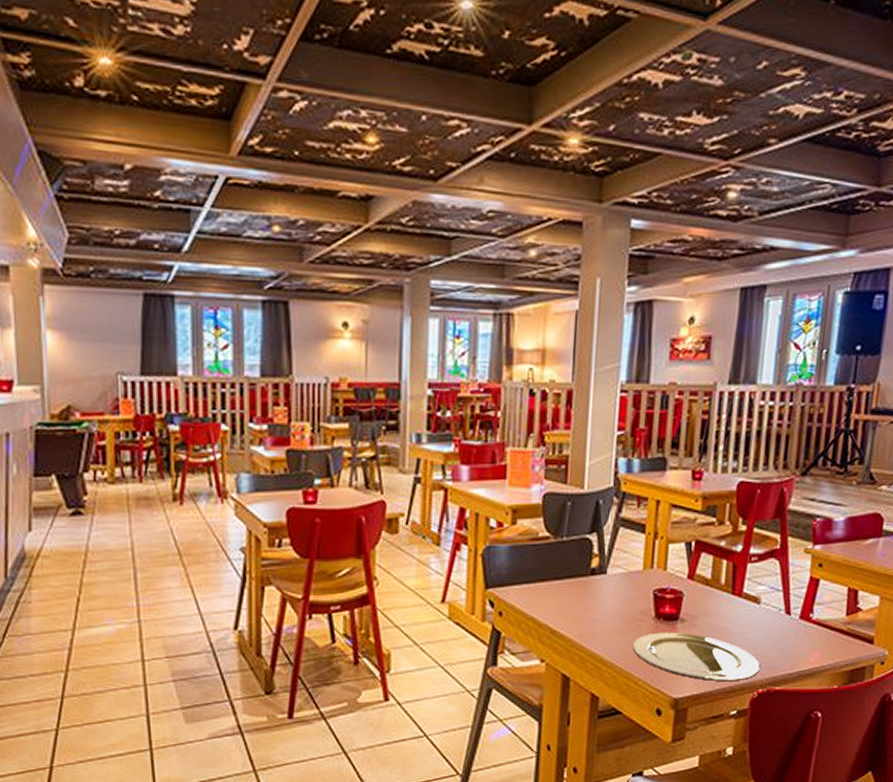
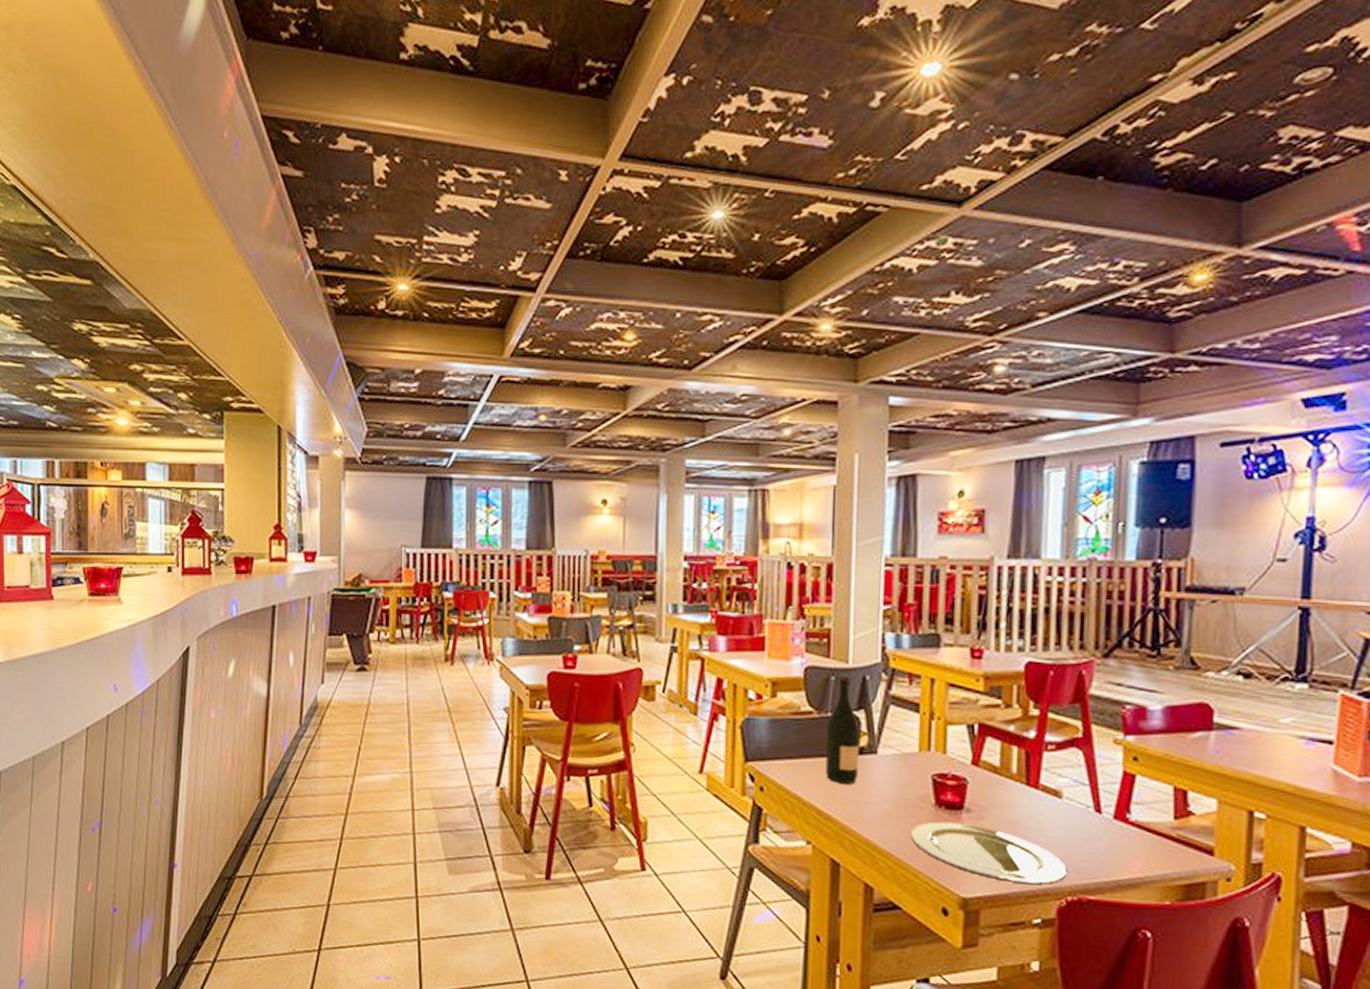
wine bottle: none [560,499,592,604] -> present [825,674,860,785]

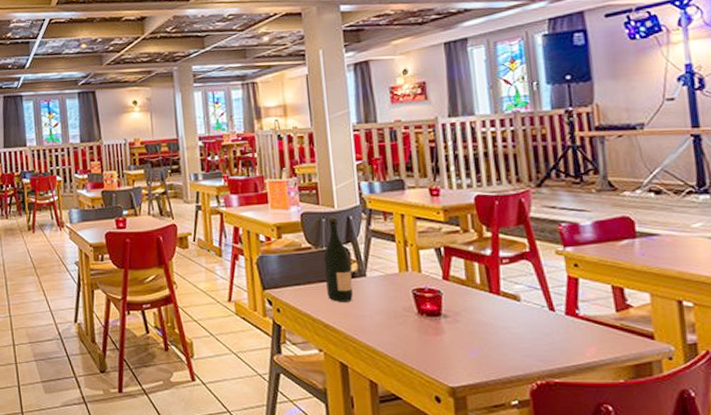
plate: present [911,821,1068,884] -> none [401,326,534,372]

